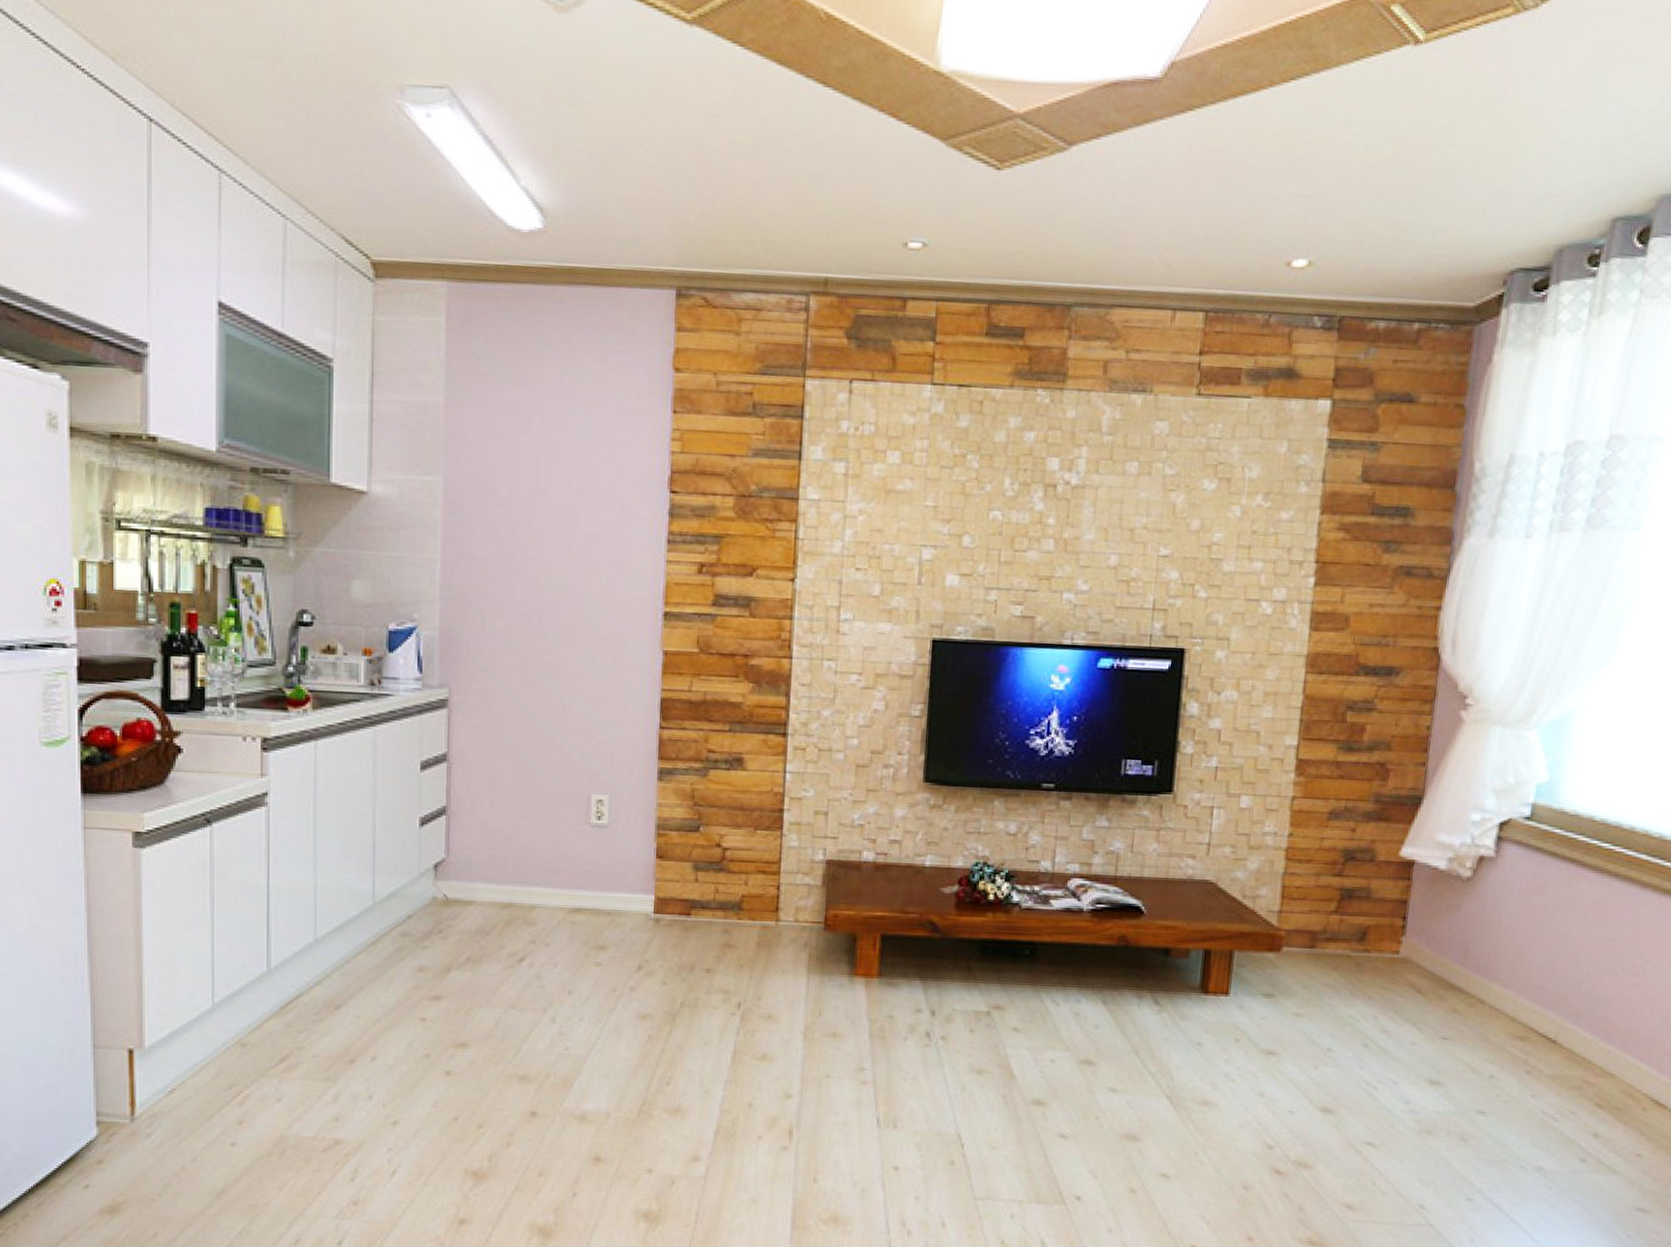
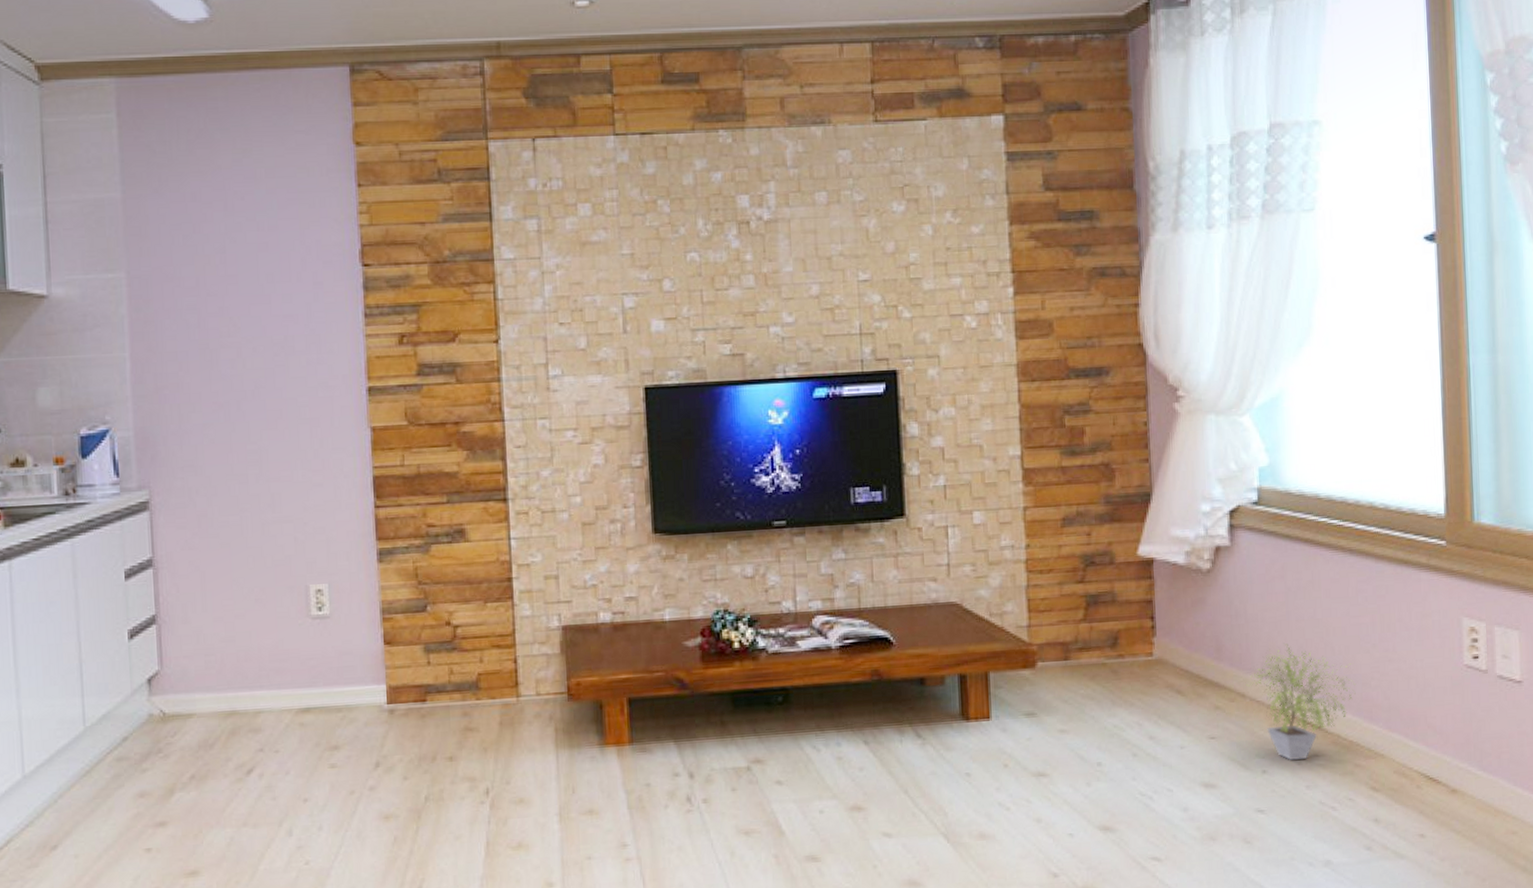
potted plant: none [1488,958,1598,1069] -> present [1246,644,1356,760]

